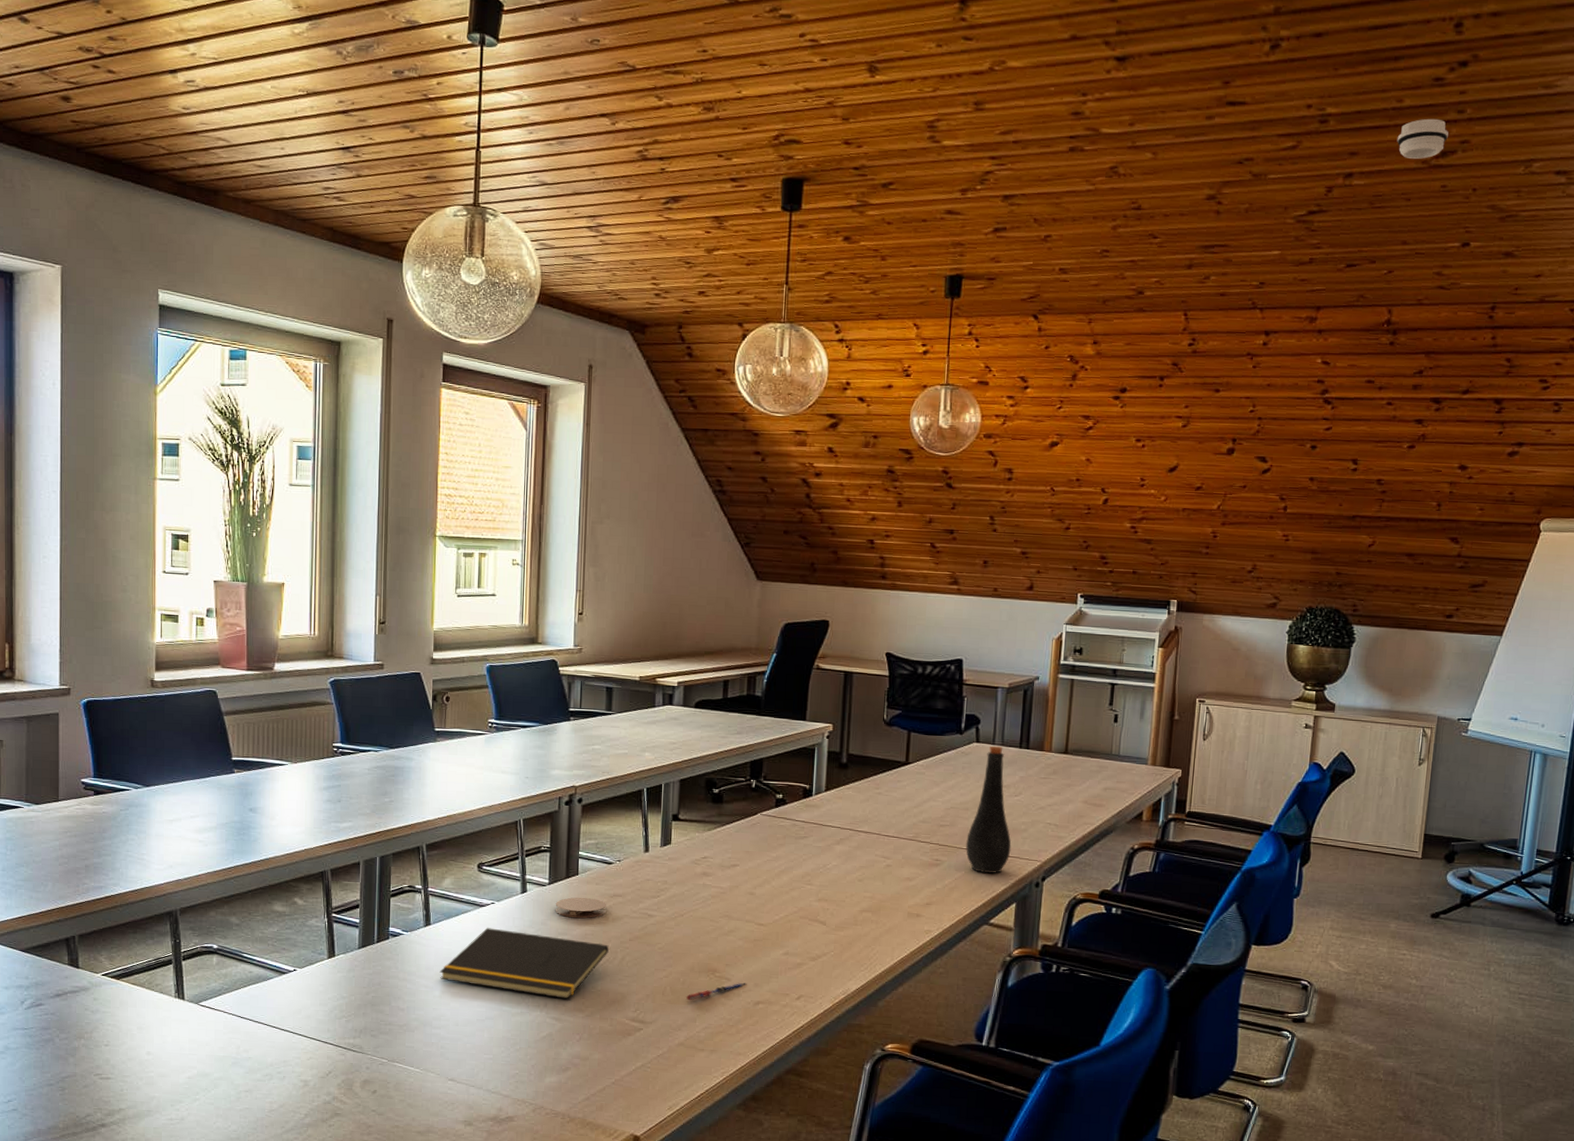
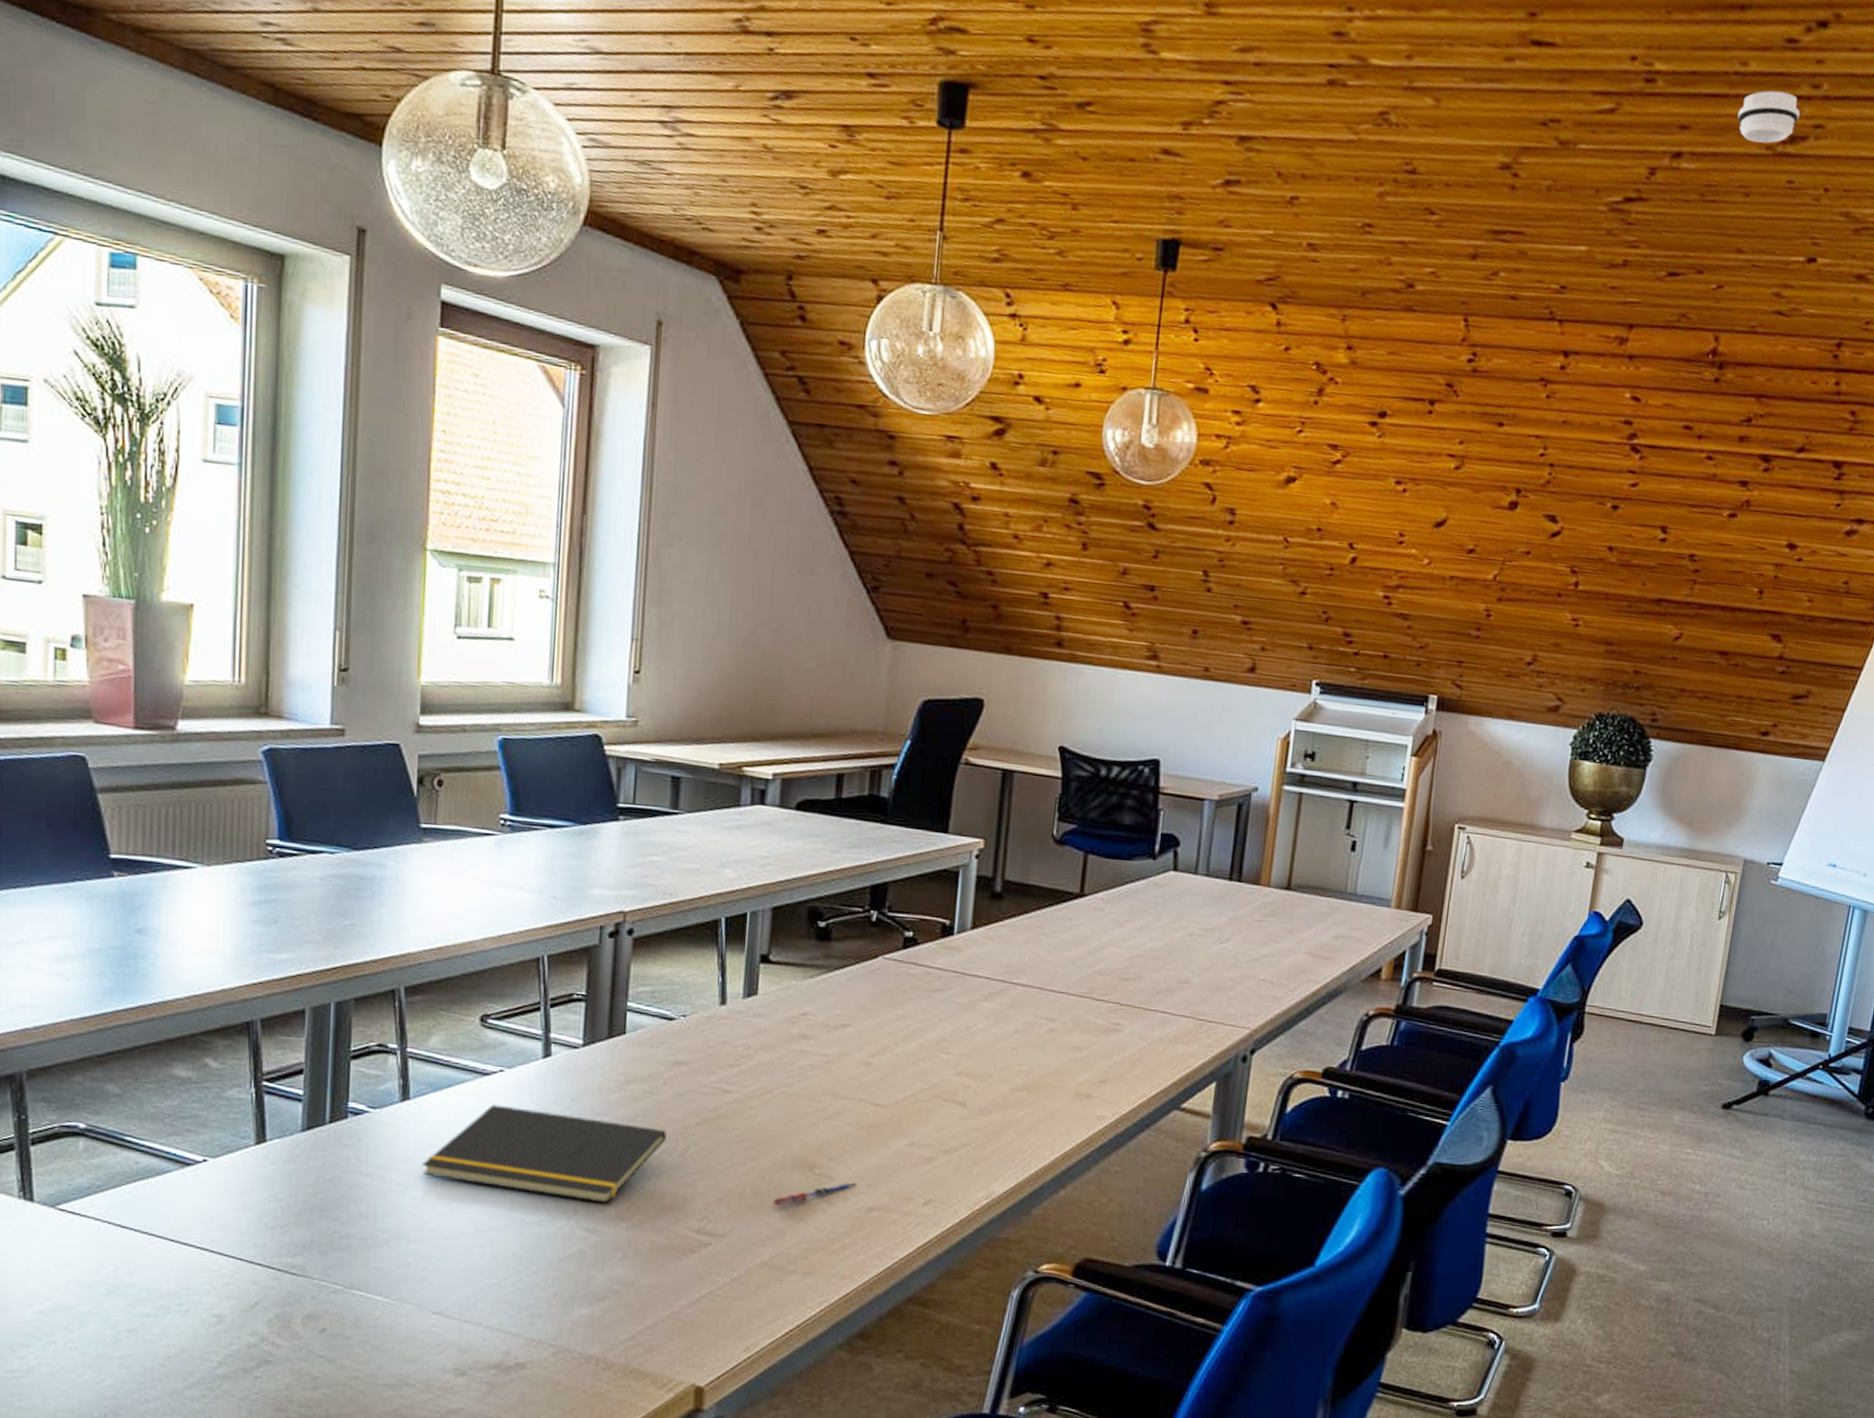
coaster: present [555,897,607,919] -> none [591,1064,666,1094]
bottle: present [965,745,1011,873] -> none [1153,875,1214,1043]

